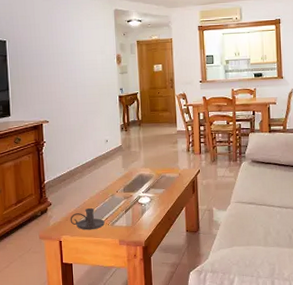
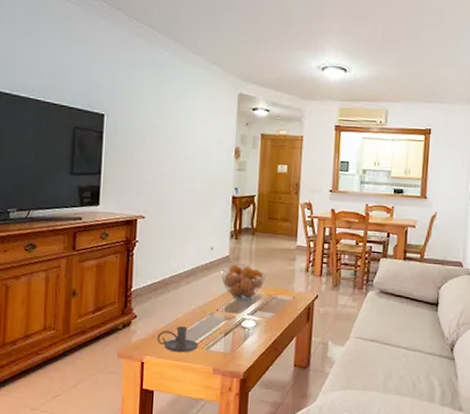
fruit basket: none [116,151,155,181] -> present [220,264,267,300]

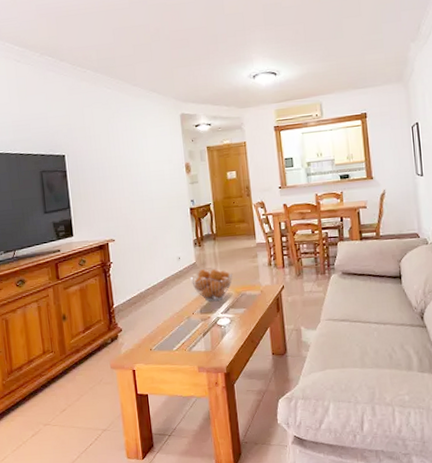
candle holder: present [157,326,198,353] -> none [143,333,181,358]

